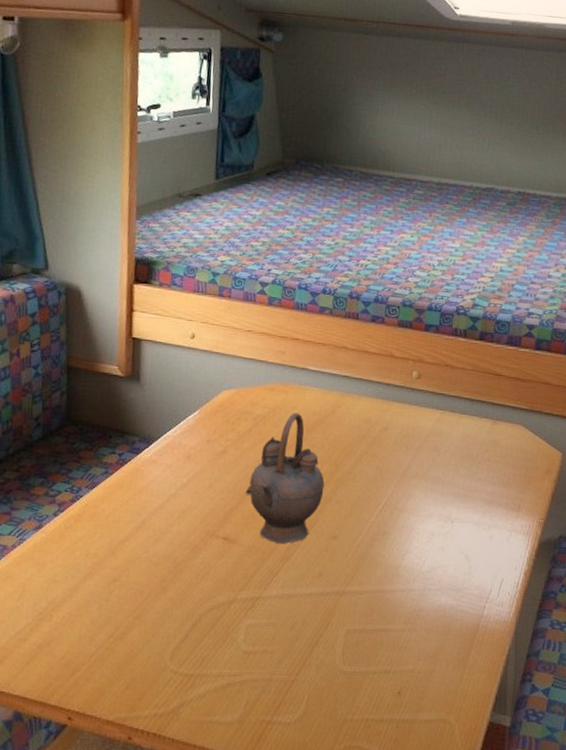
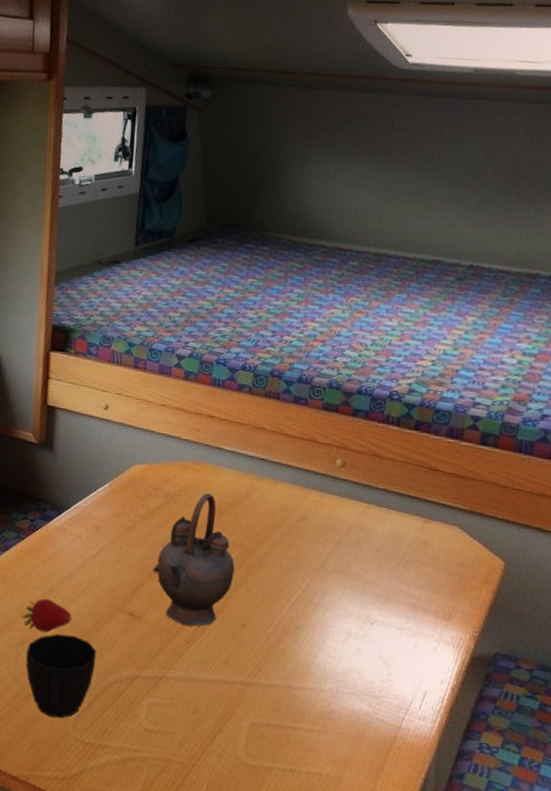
fruit: none [114,532,166,567] -> present [23,598,72,633]
cup: none [118,566,192,653] -> present [26,633,97,718]

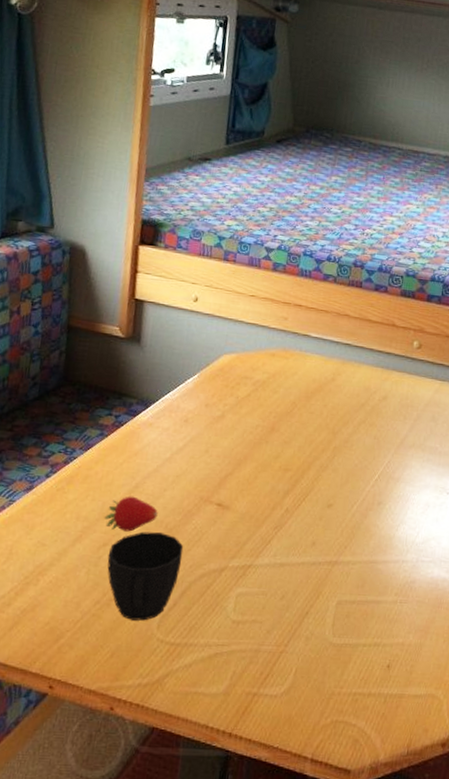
teapot: present [152,493,235,626] -> none [241,379,322,511]

